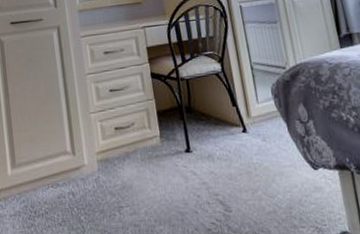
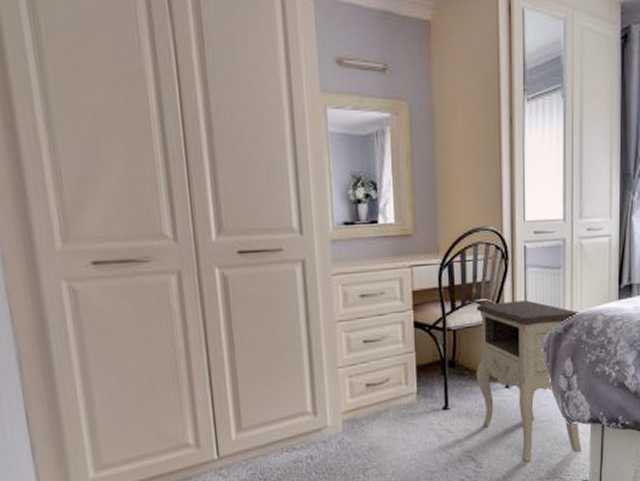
nightstand: none [204,51,334,208] -> present [476,300,582,462]

